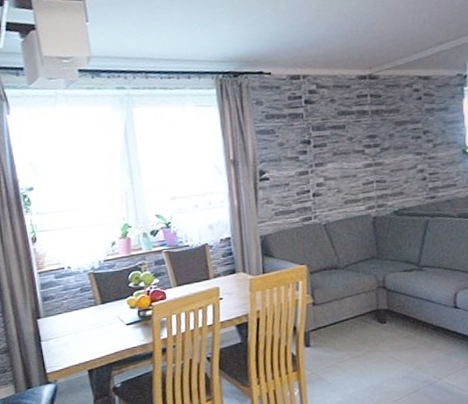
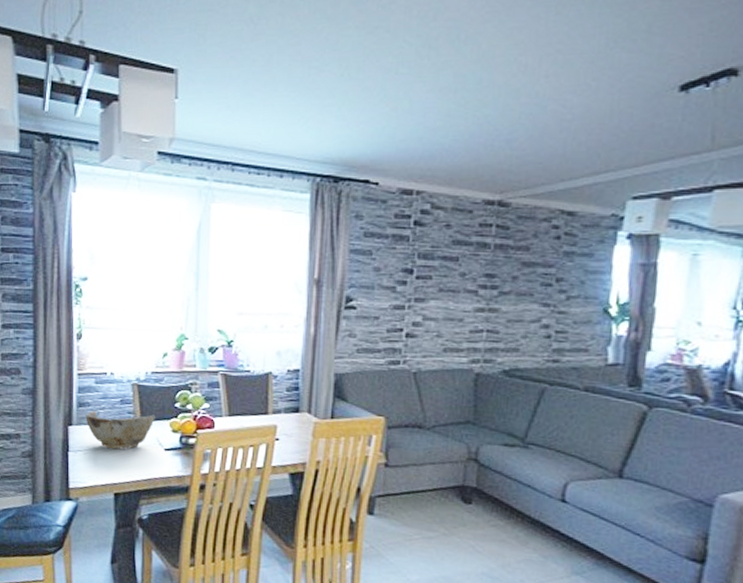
bowl: none [51,296,114,333] -> present [85,410,155,450]

